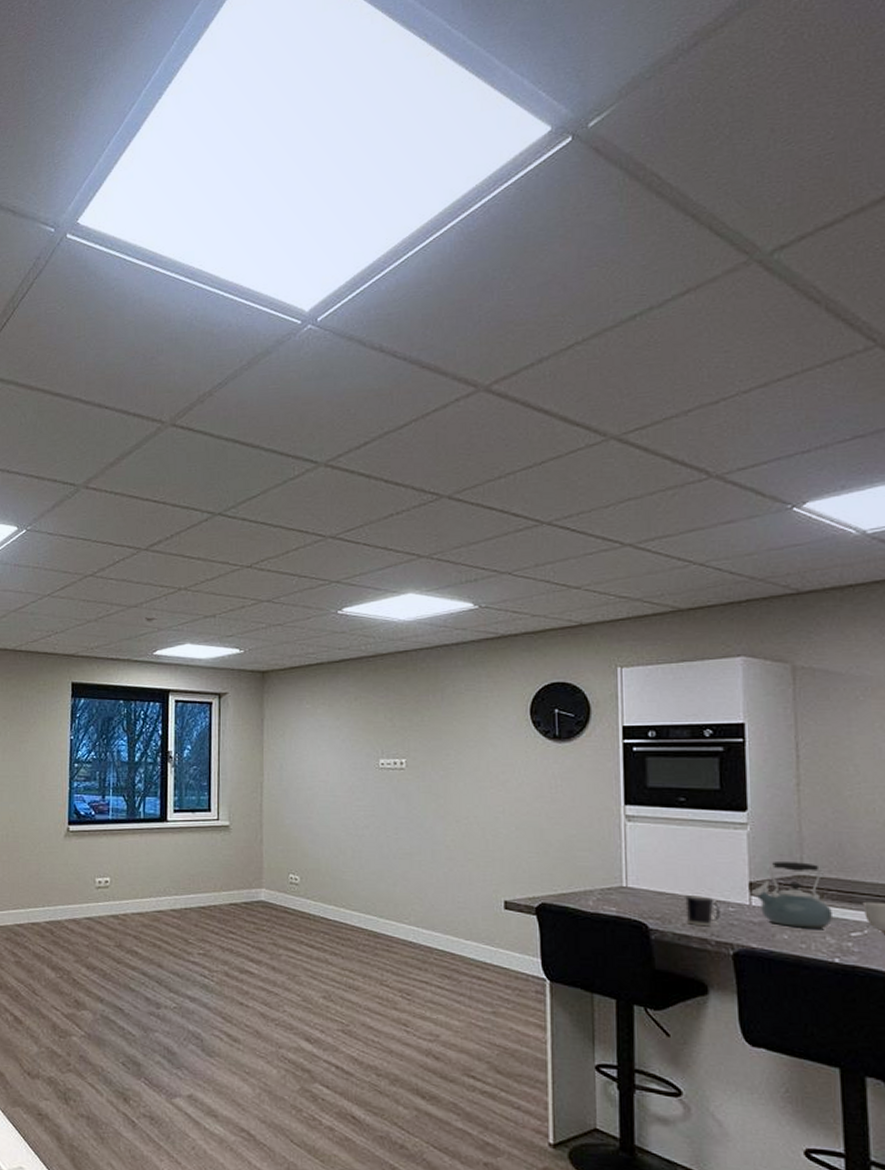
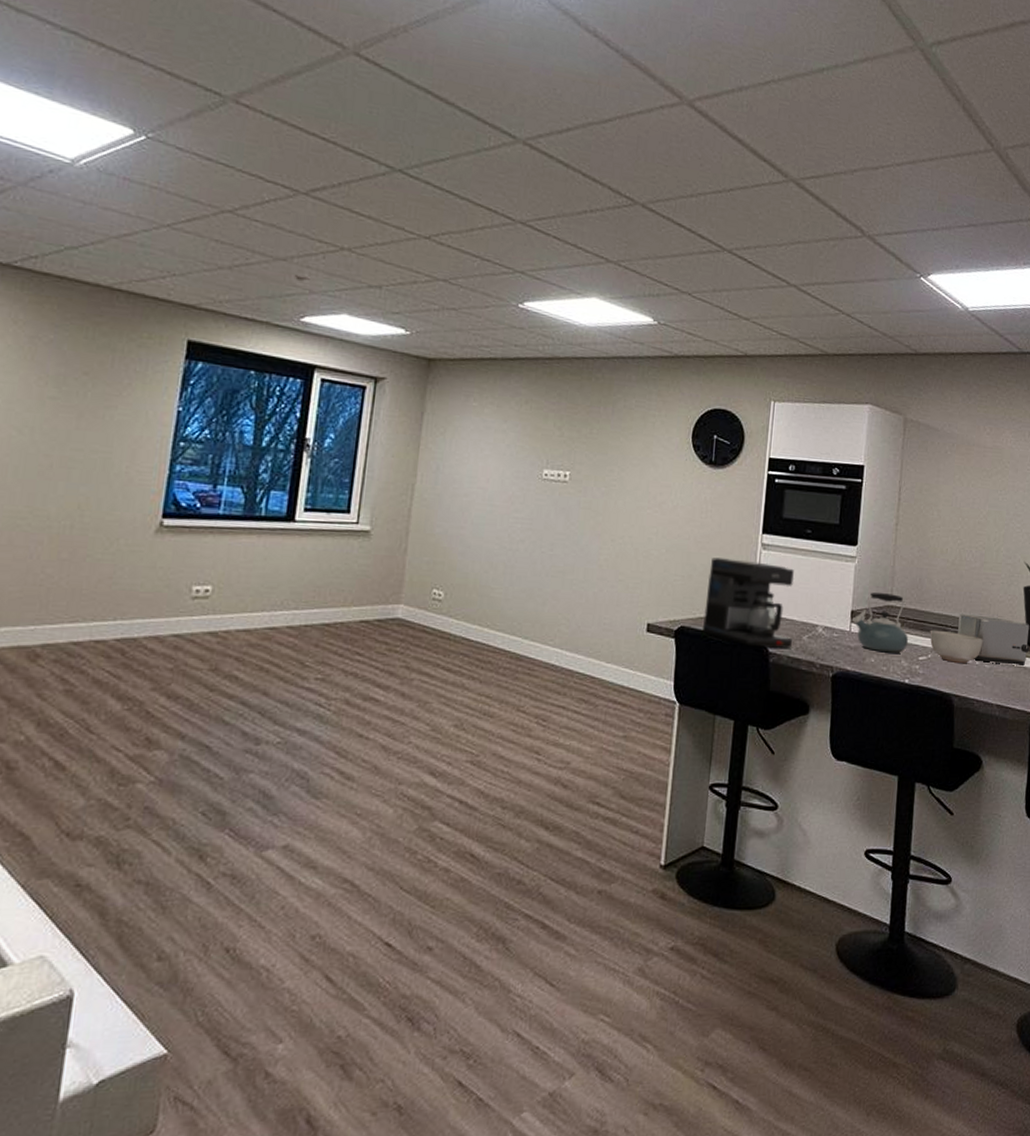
coffee maker: none [566,832,676,925] -> present [701,557,795,648]
mug: present [685,895,720,927] -> none [800,621,827,651]

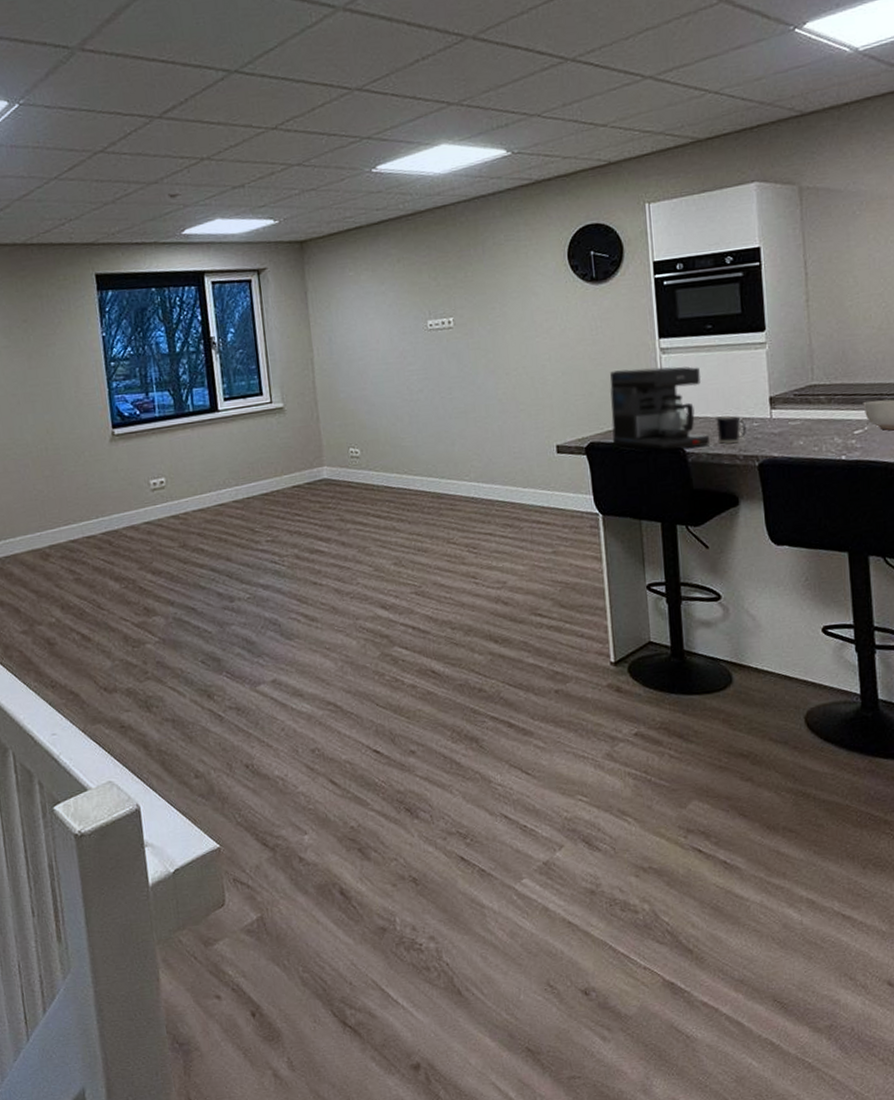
mug: none [800,621,827,651] -> present [716,415,746,444]
kettle: present [852,592,908,653] -> none [772,372,839,434]

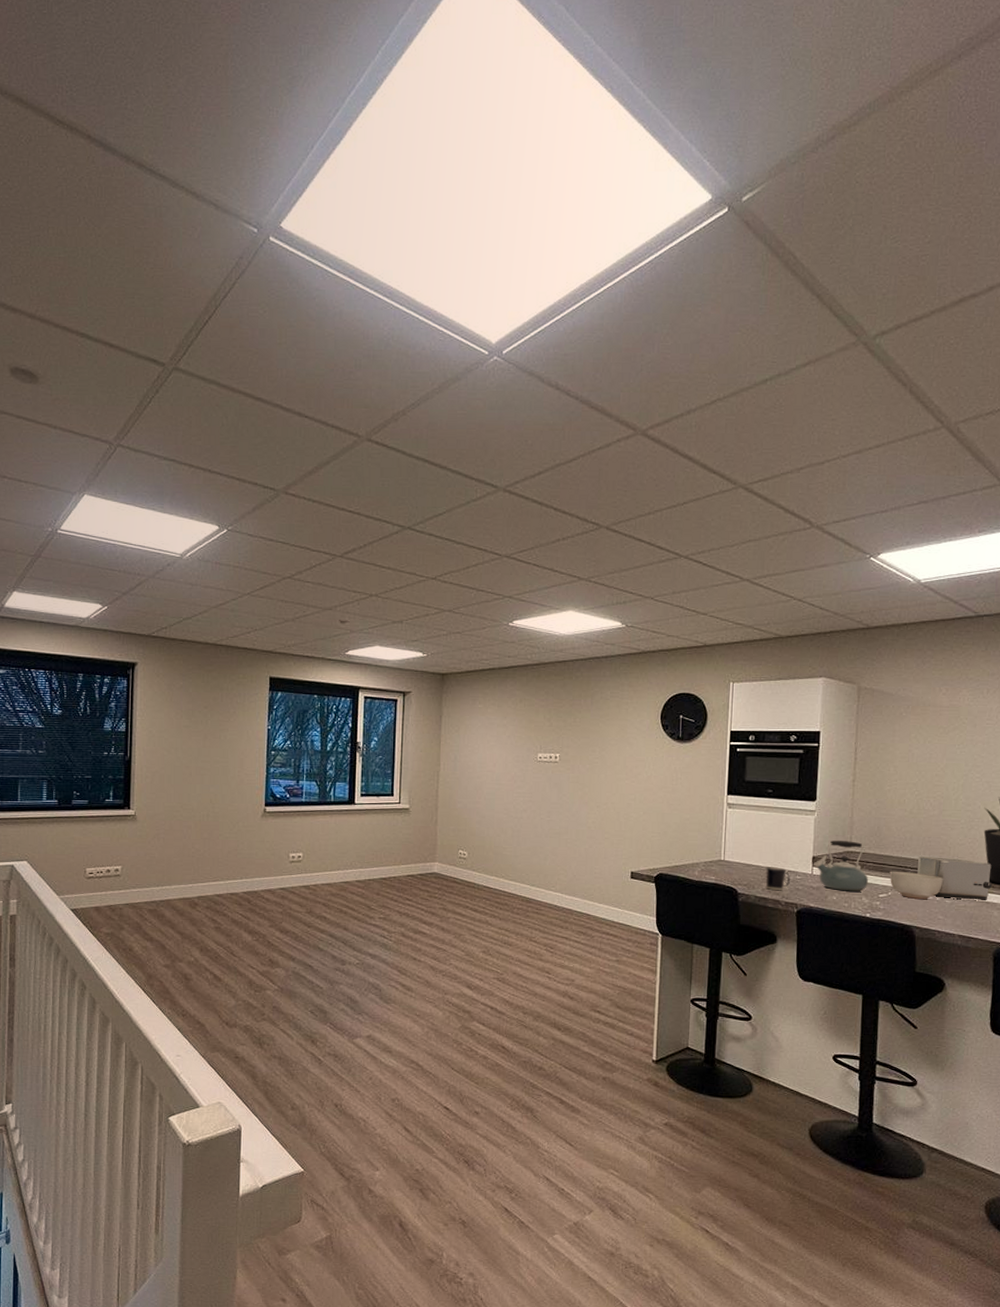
coffee maker: present [609,366,709,451] -> none [677,817,759,890]
kettle: none [772,372,839,434] -> present [814,841,868,892]

